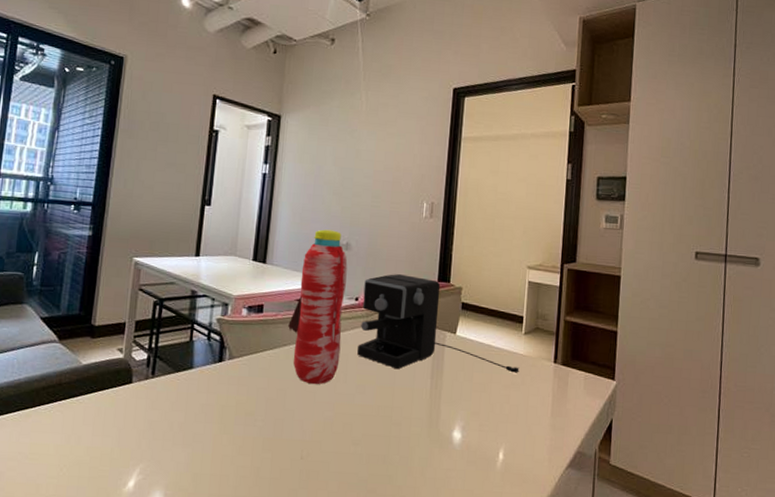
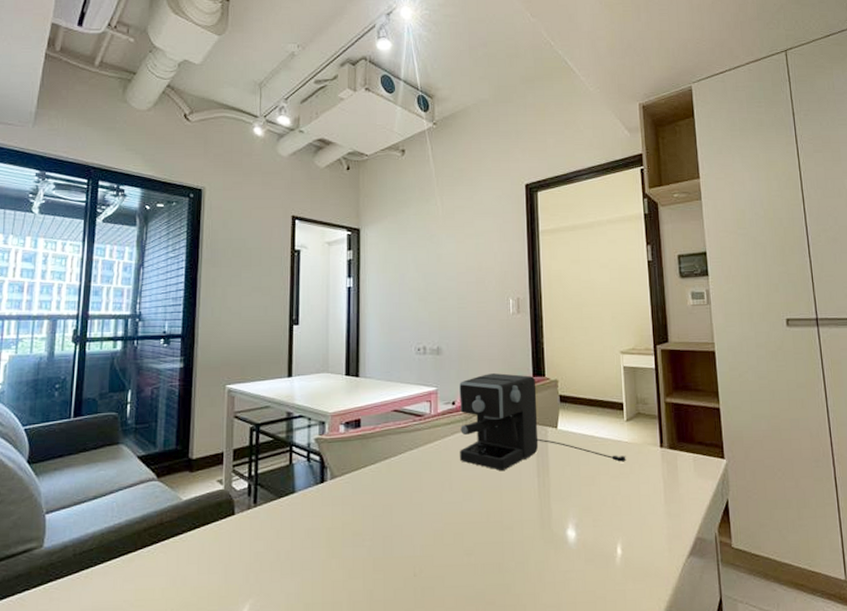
water bottle: present [288,229,348,385] -> none [387,336,443,497]

